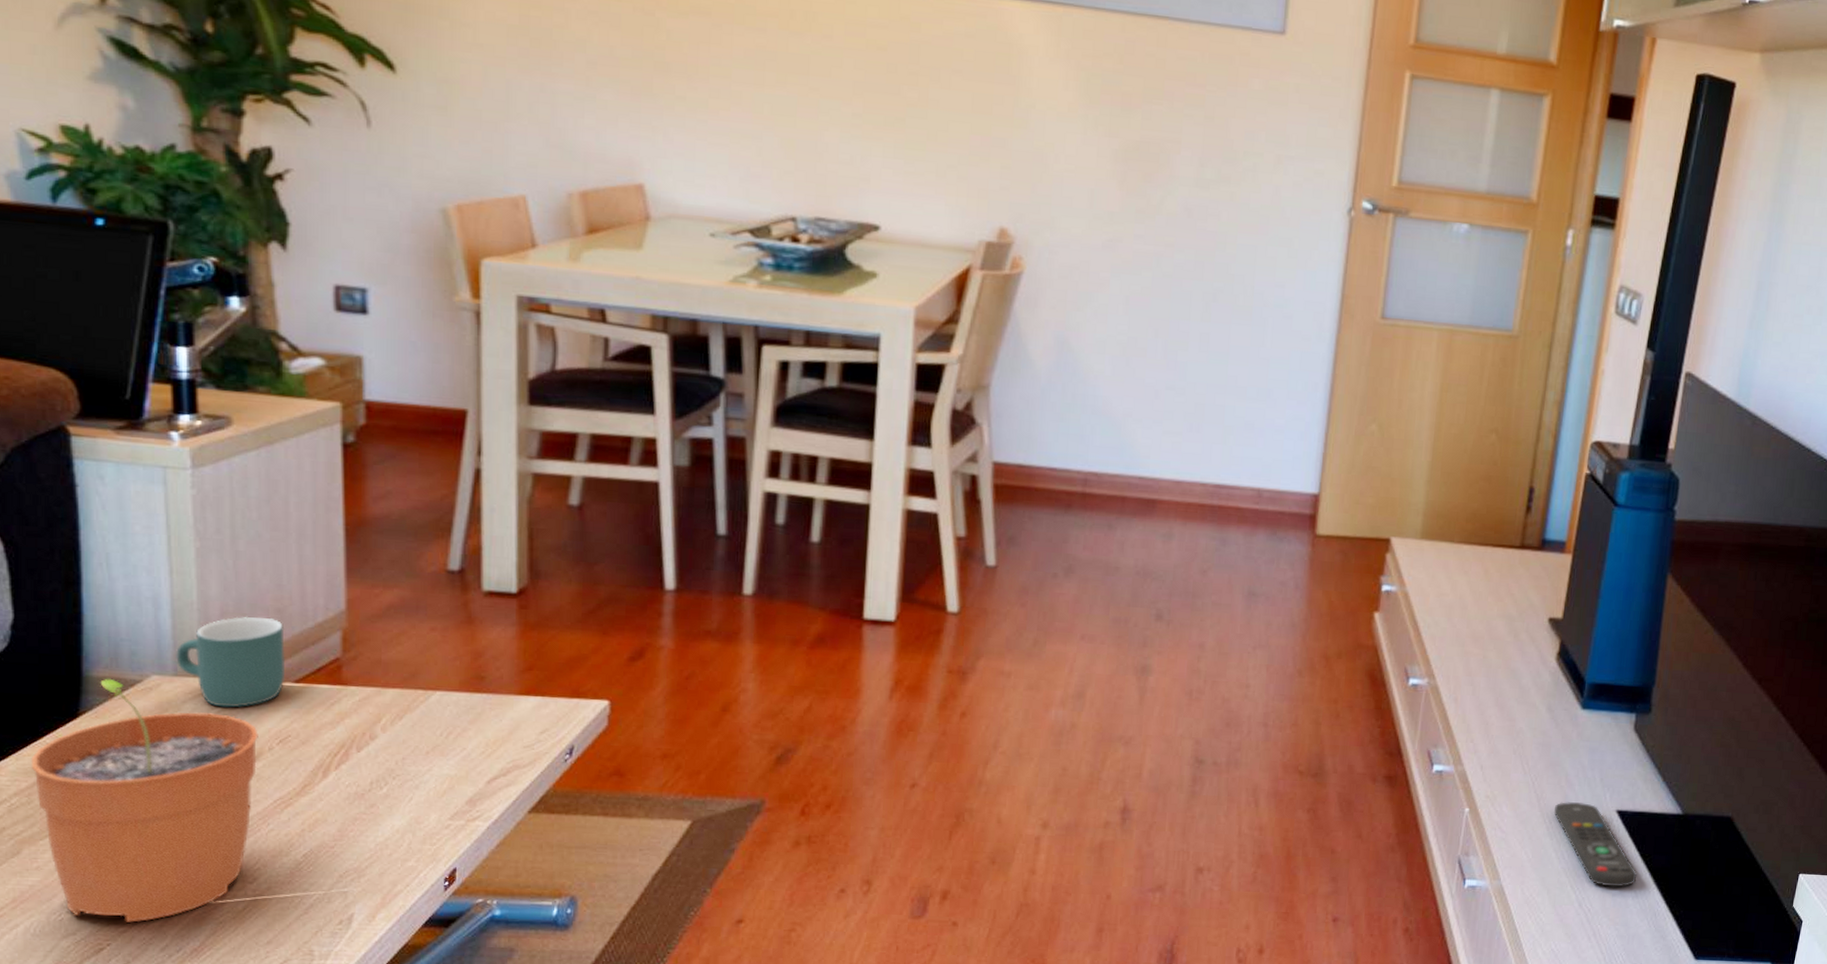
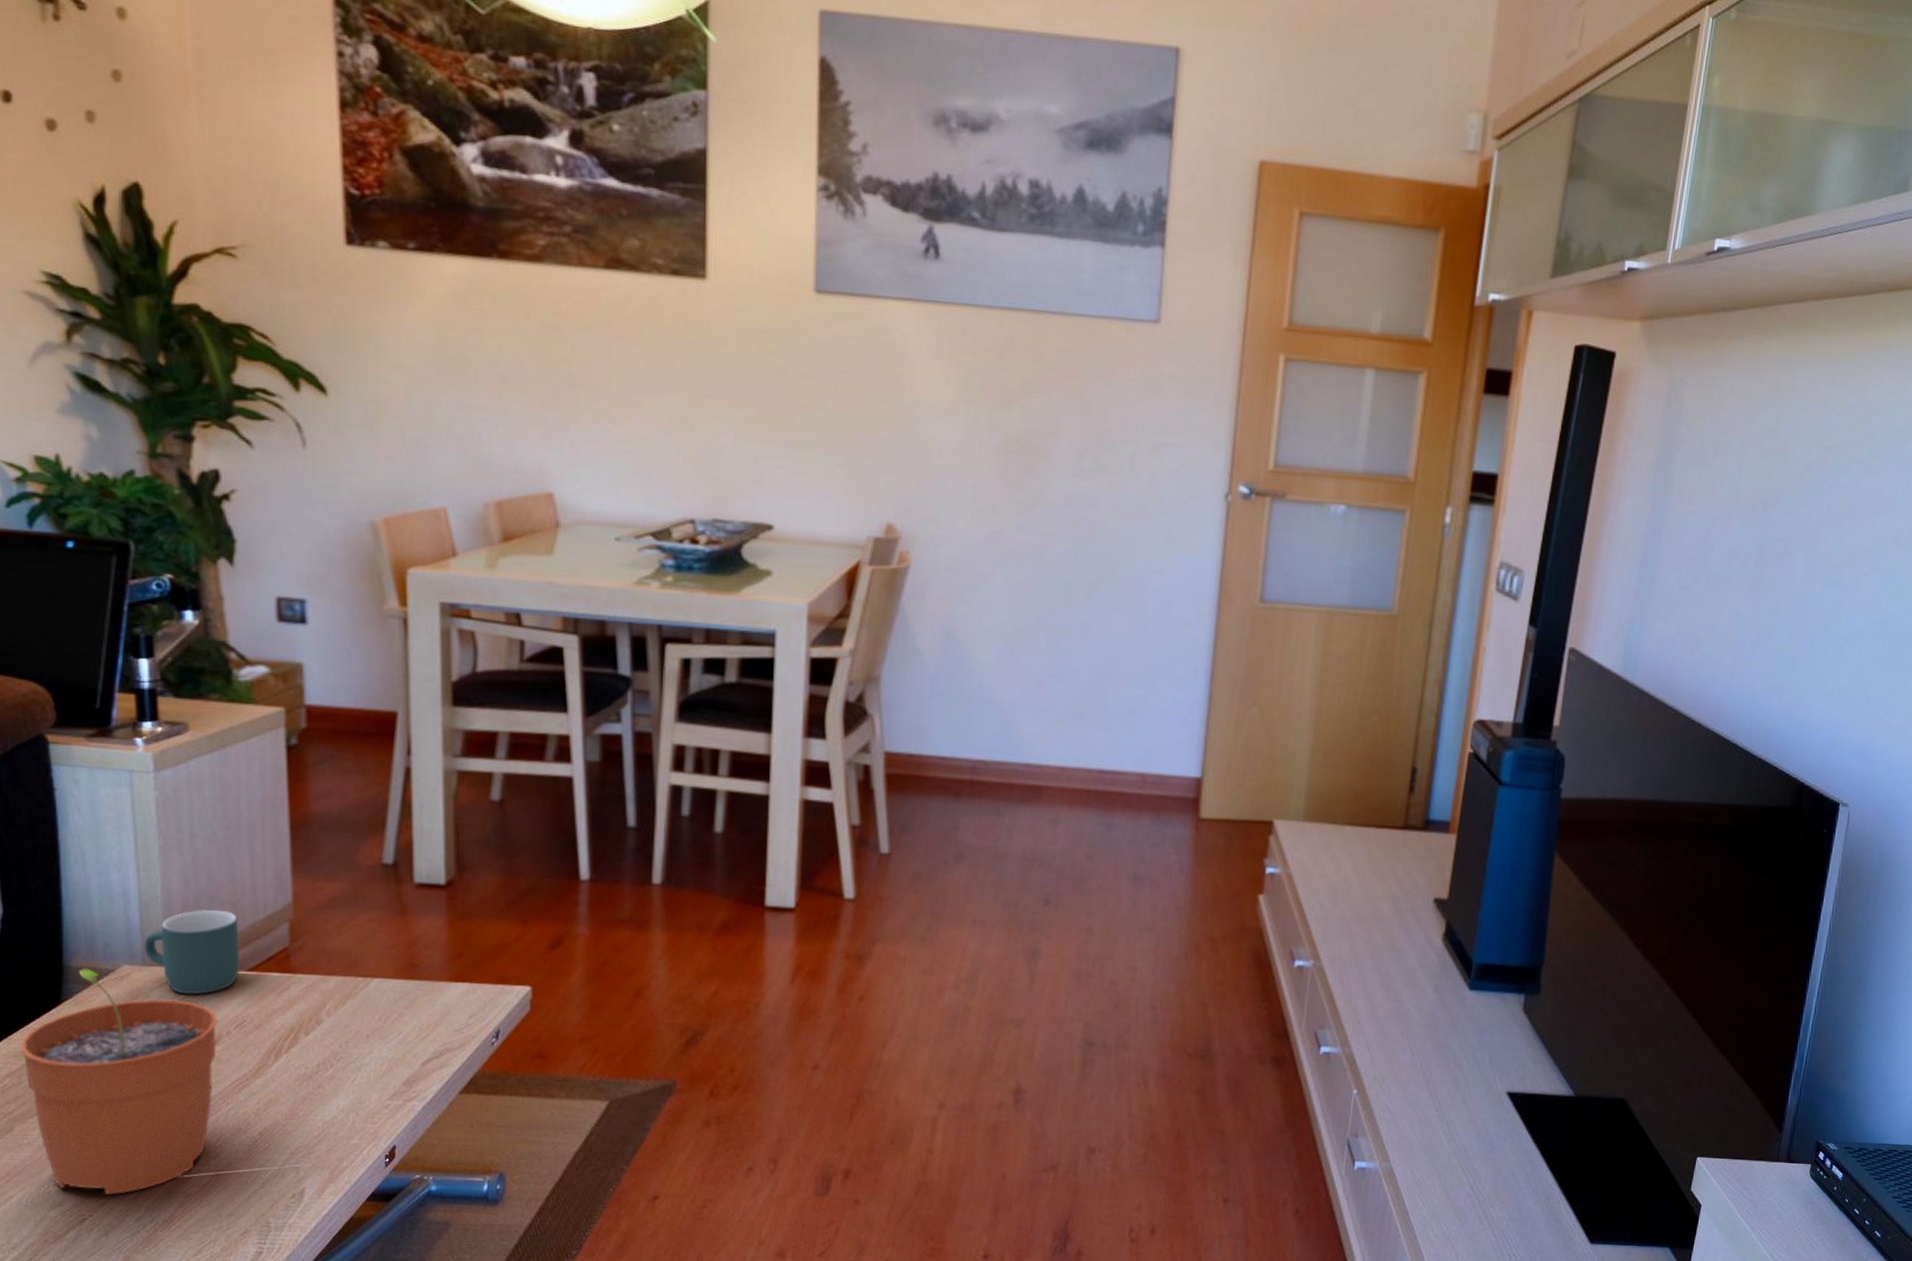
remote control: present [1553,802,1637,888] -> none [1442,1083,1529,1170]

